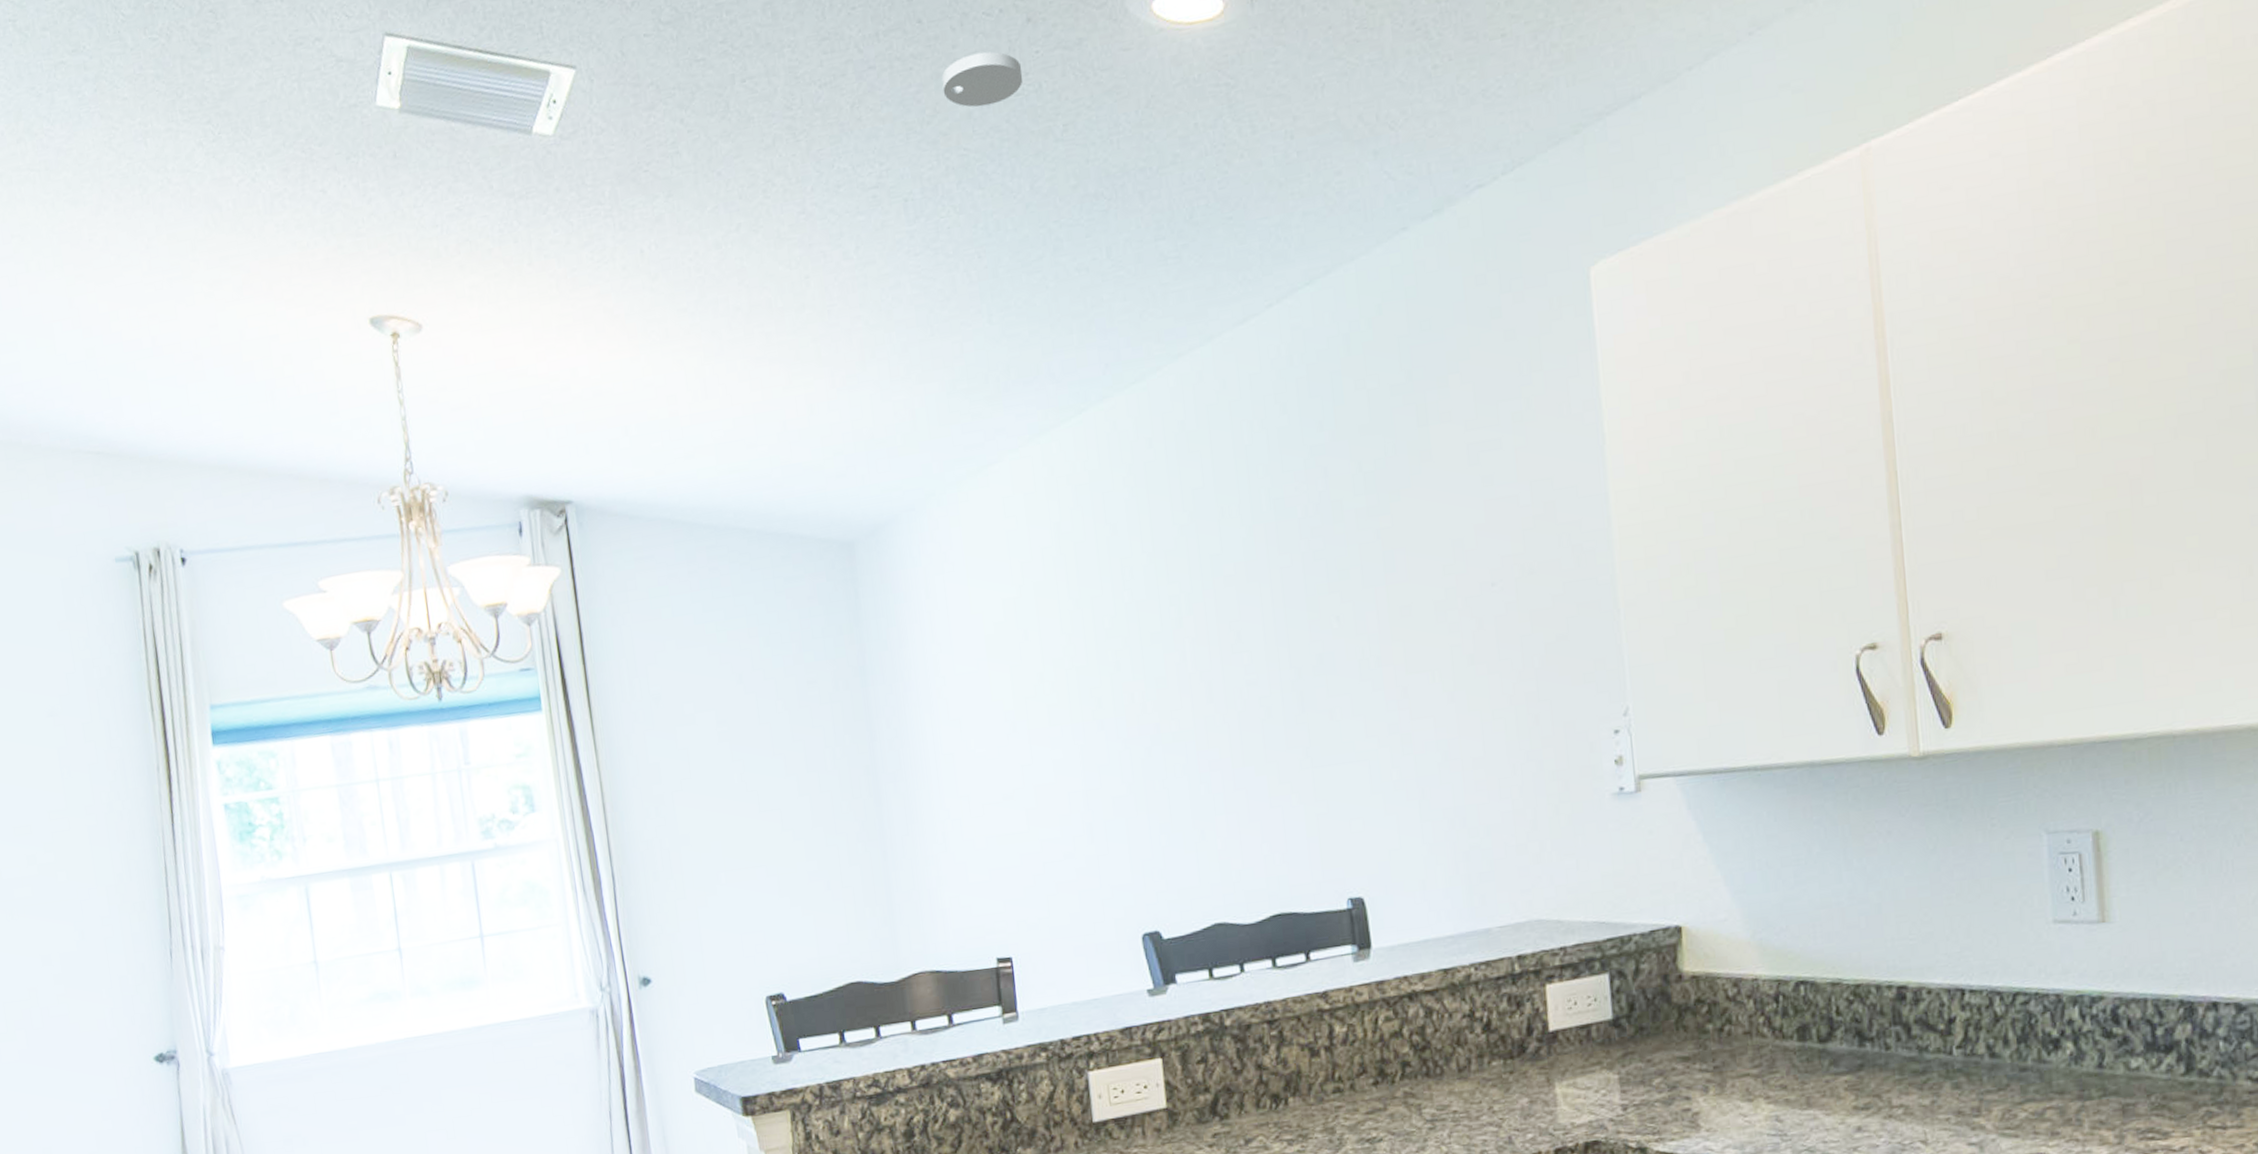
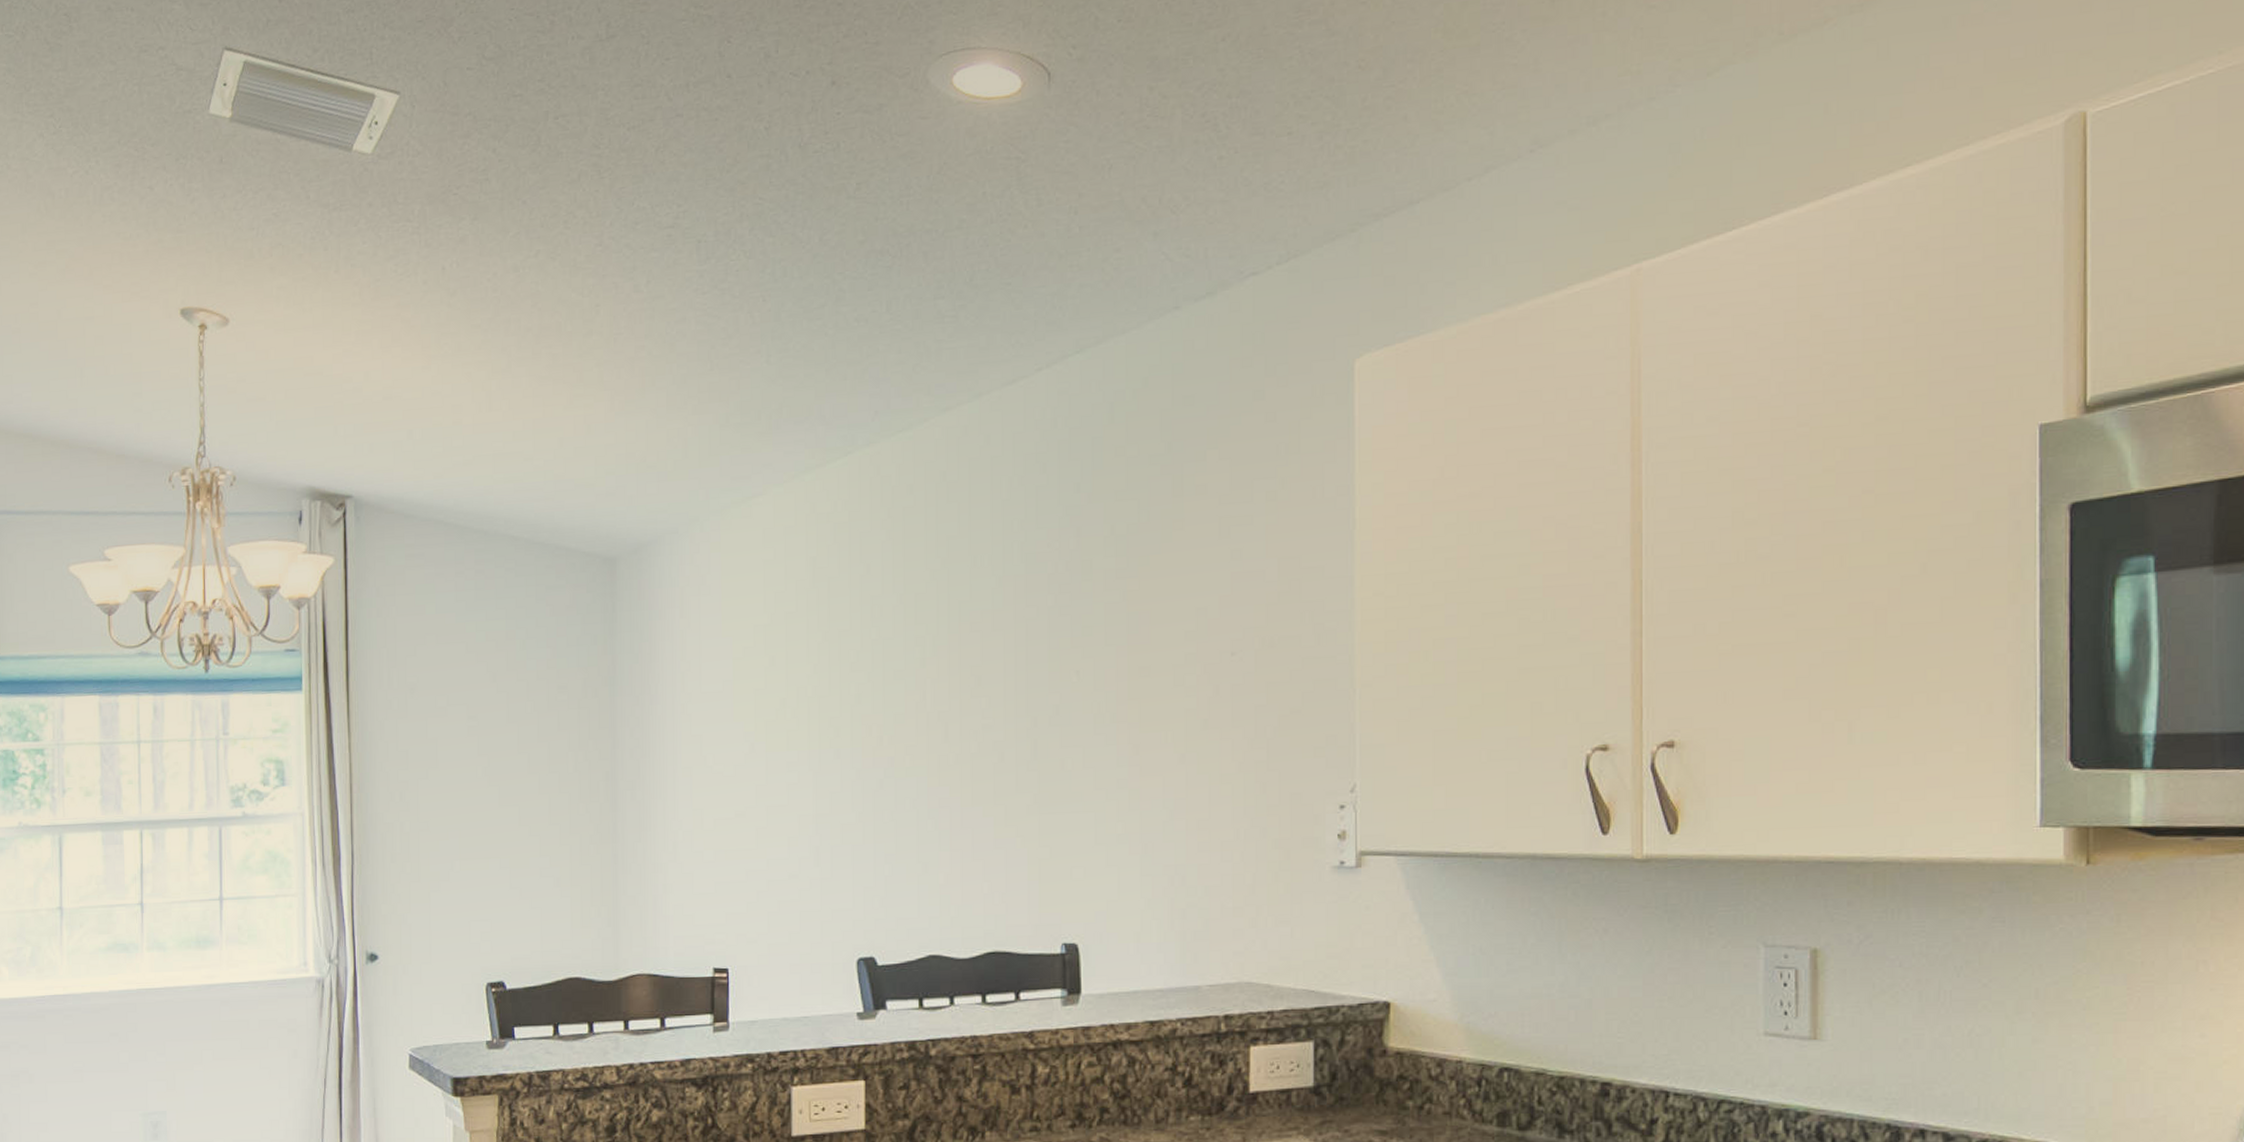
smoke detector: present [941,51,1023,107] -> none [745,109,823,161]

